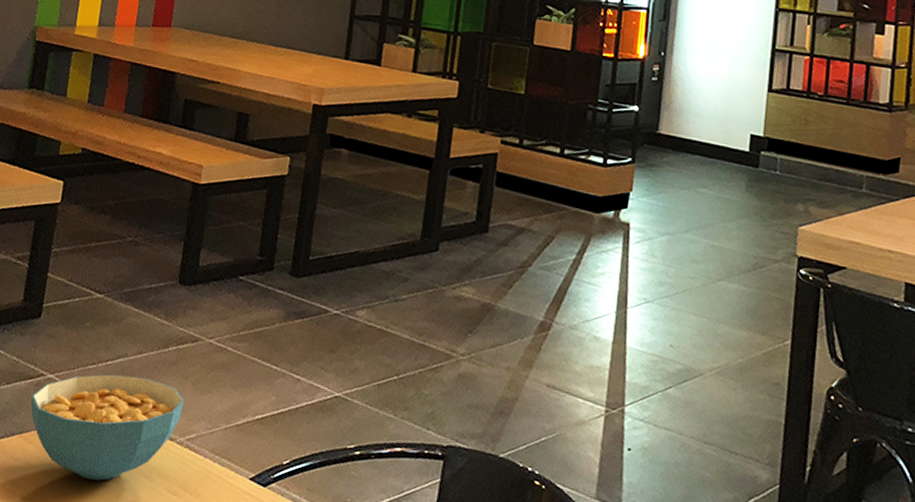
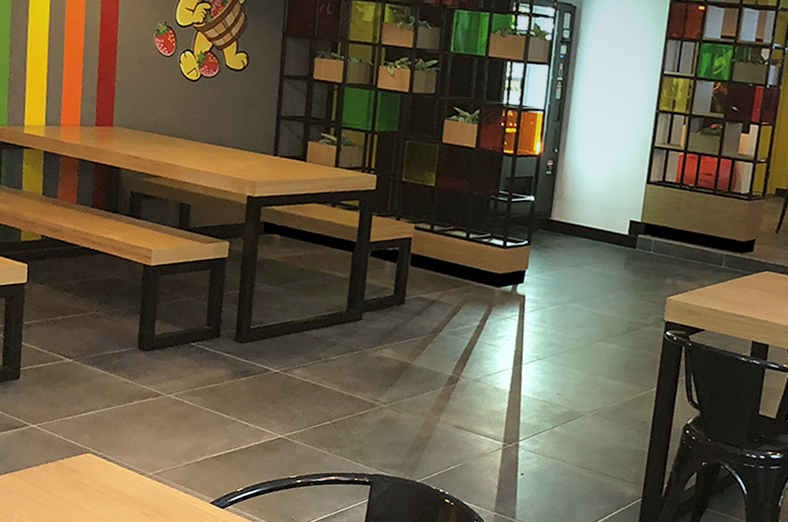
cereal bowl: present [30,374,184,481] -> none [18,423,151,507]

